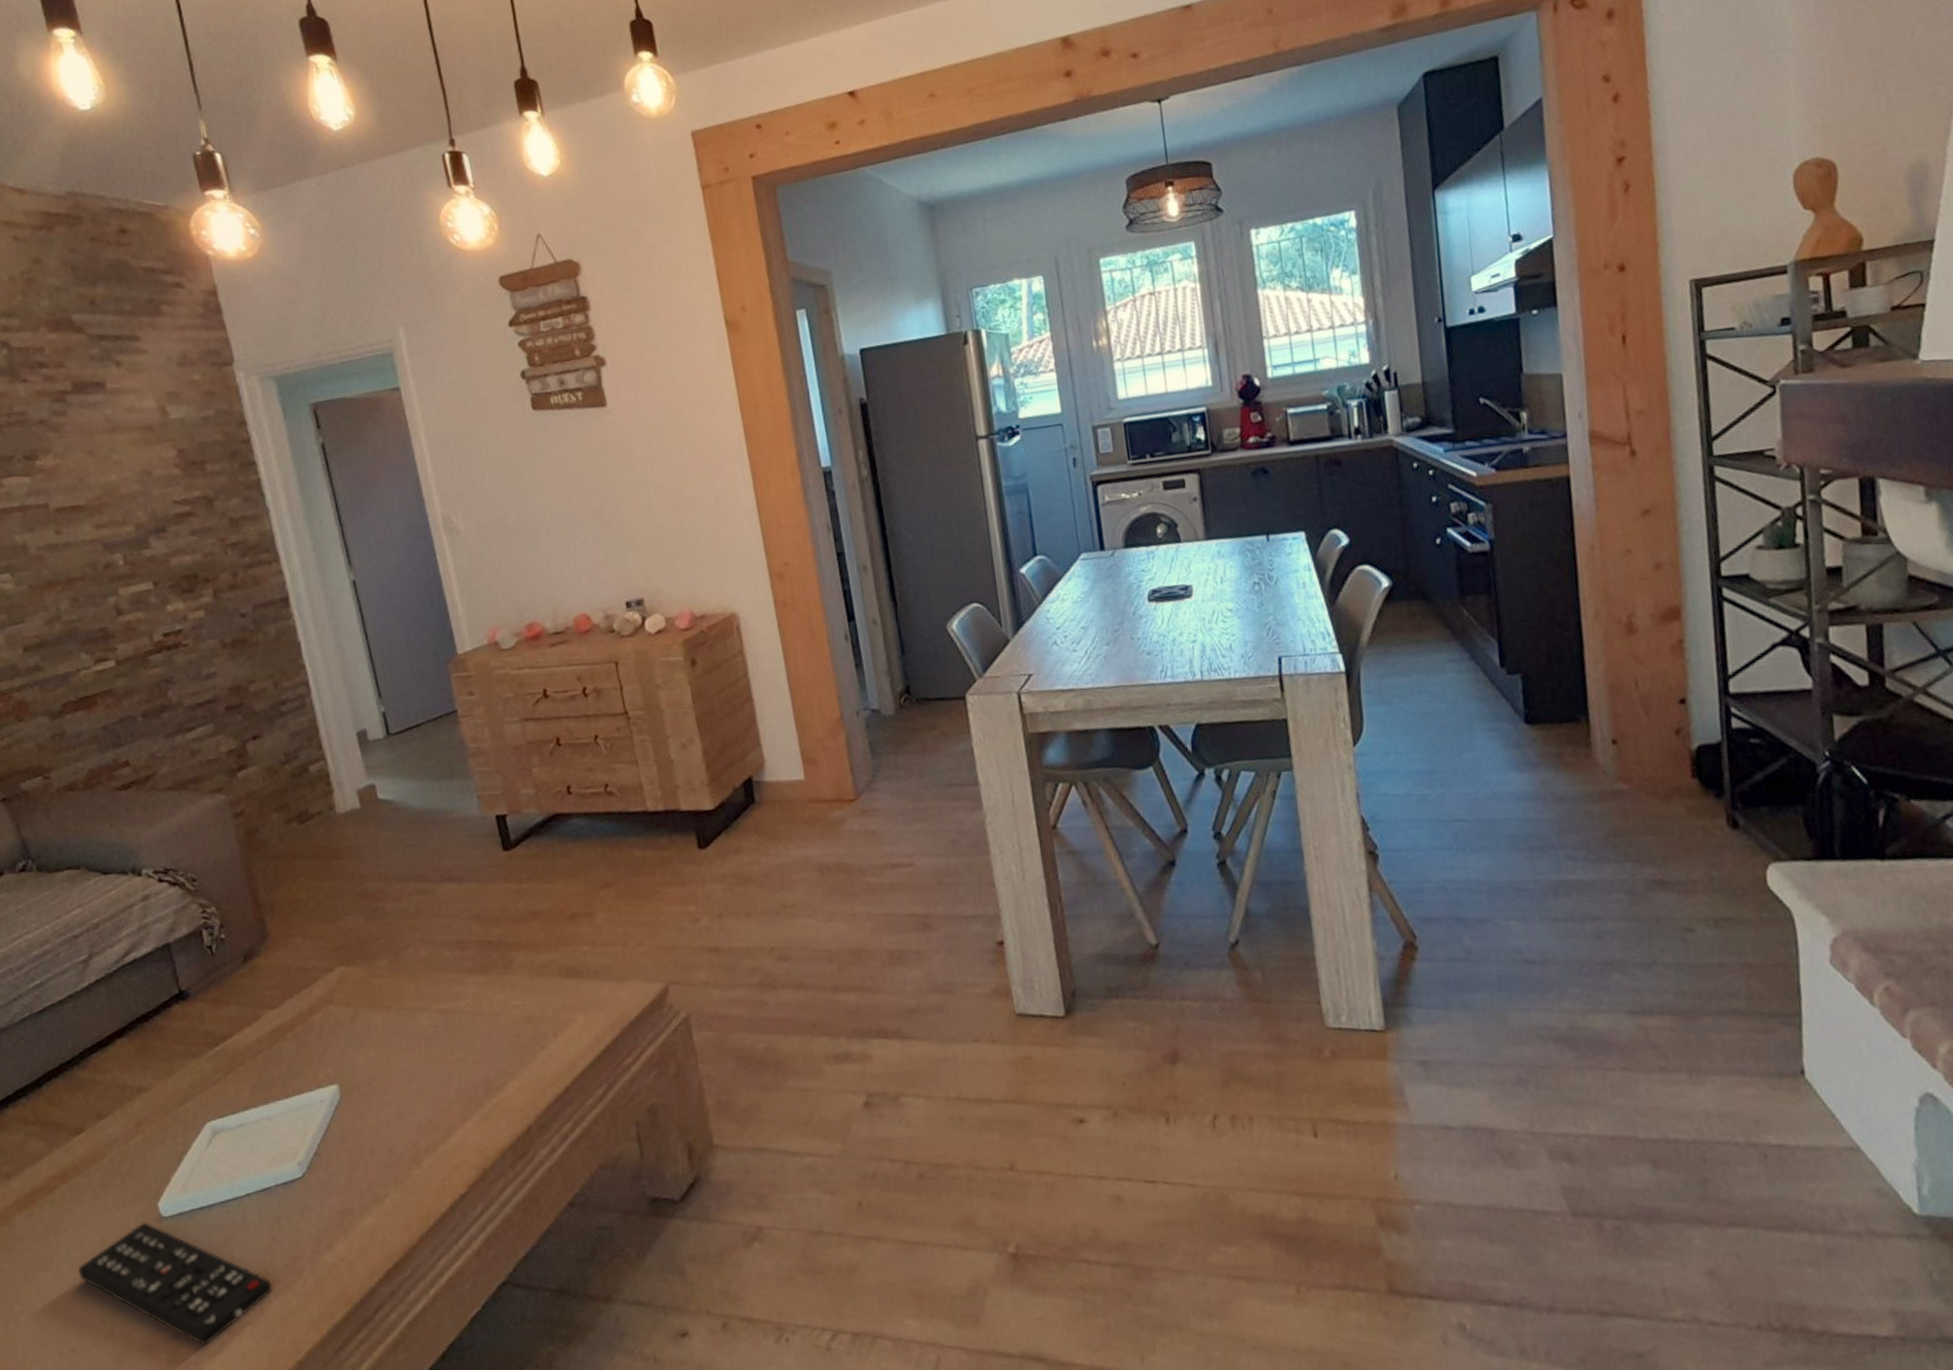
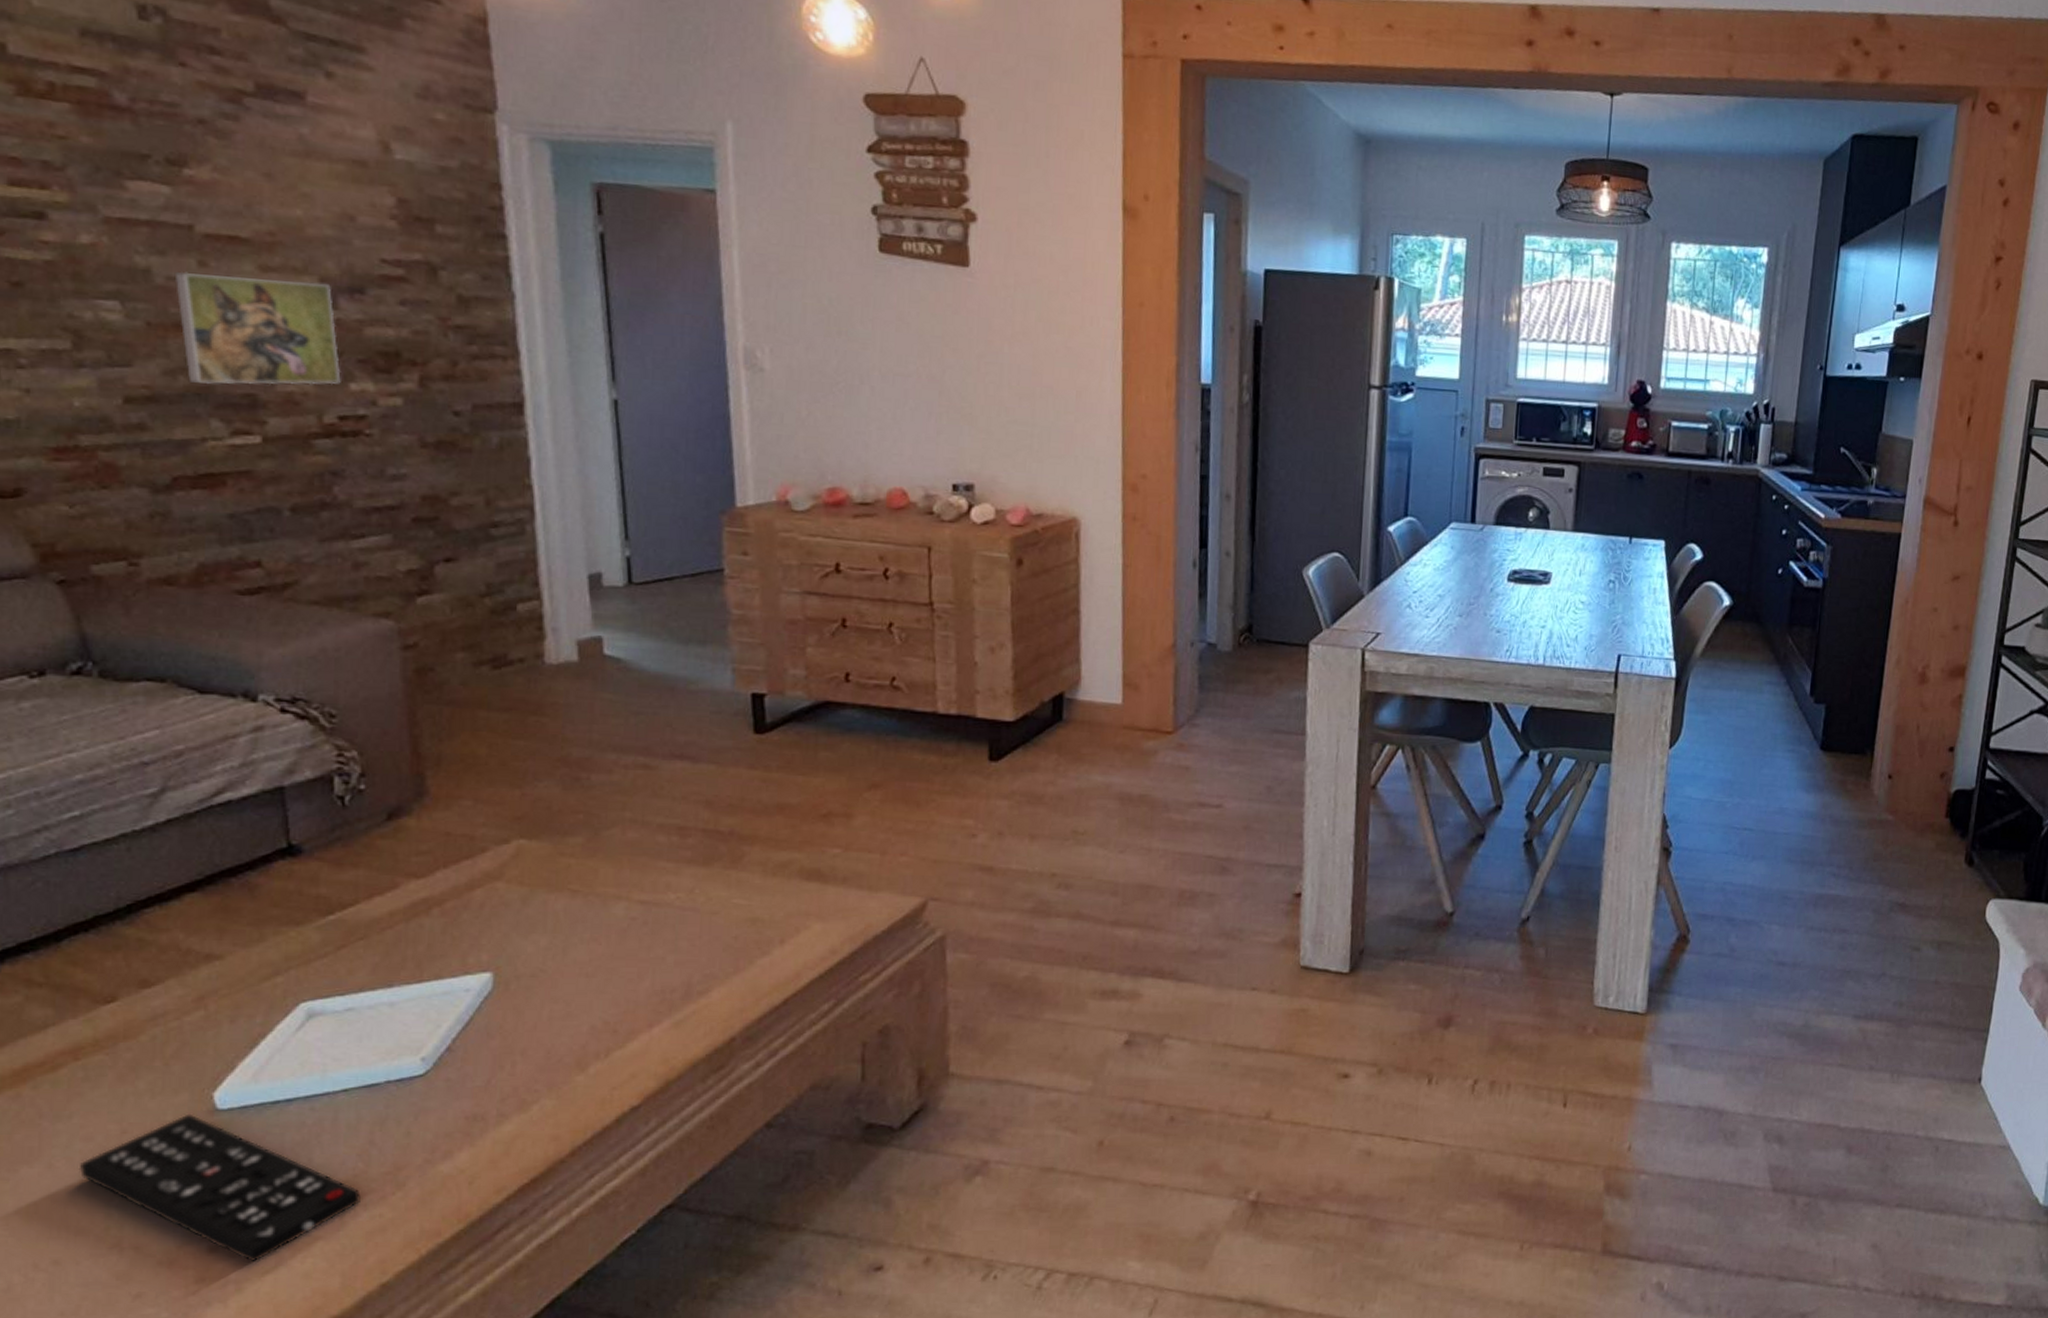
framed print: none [41,529,161,627] -> present [174,271,341,385]

